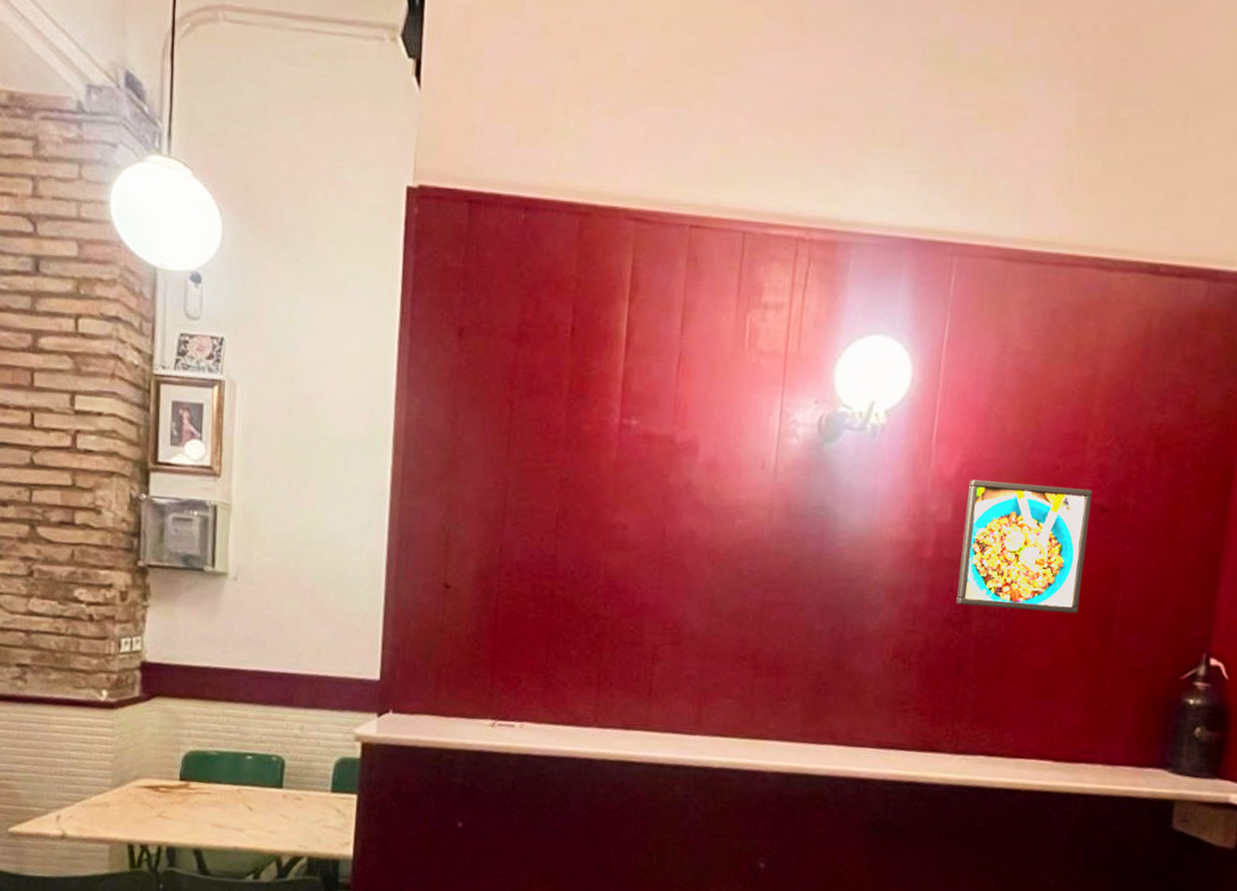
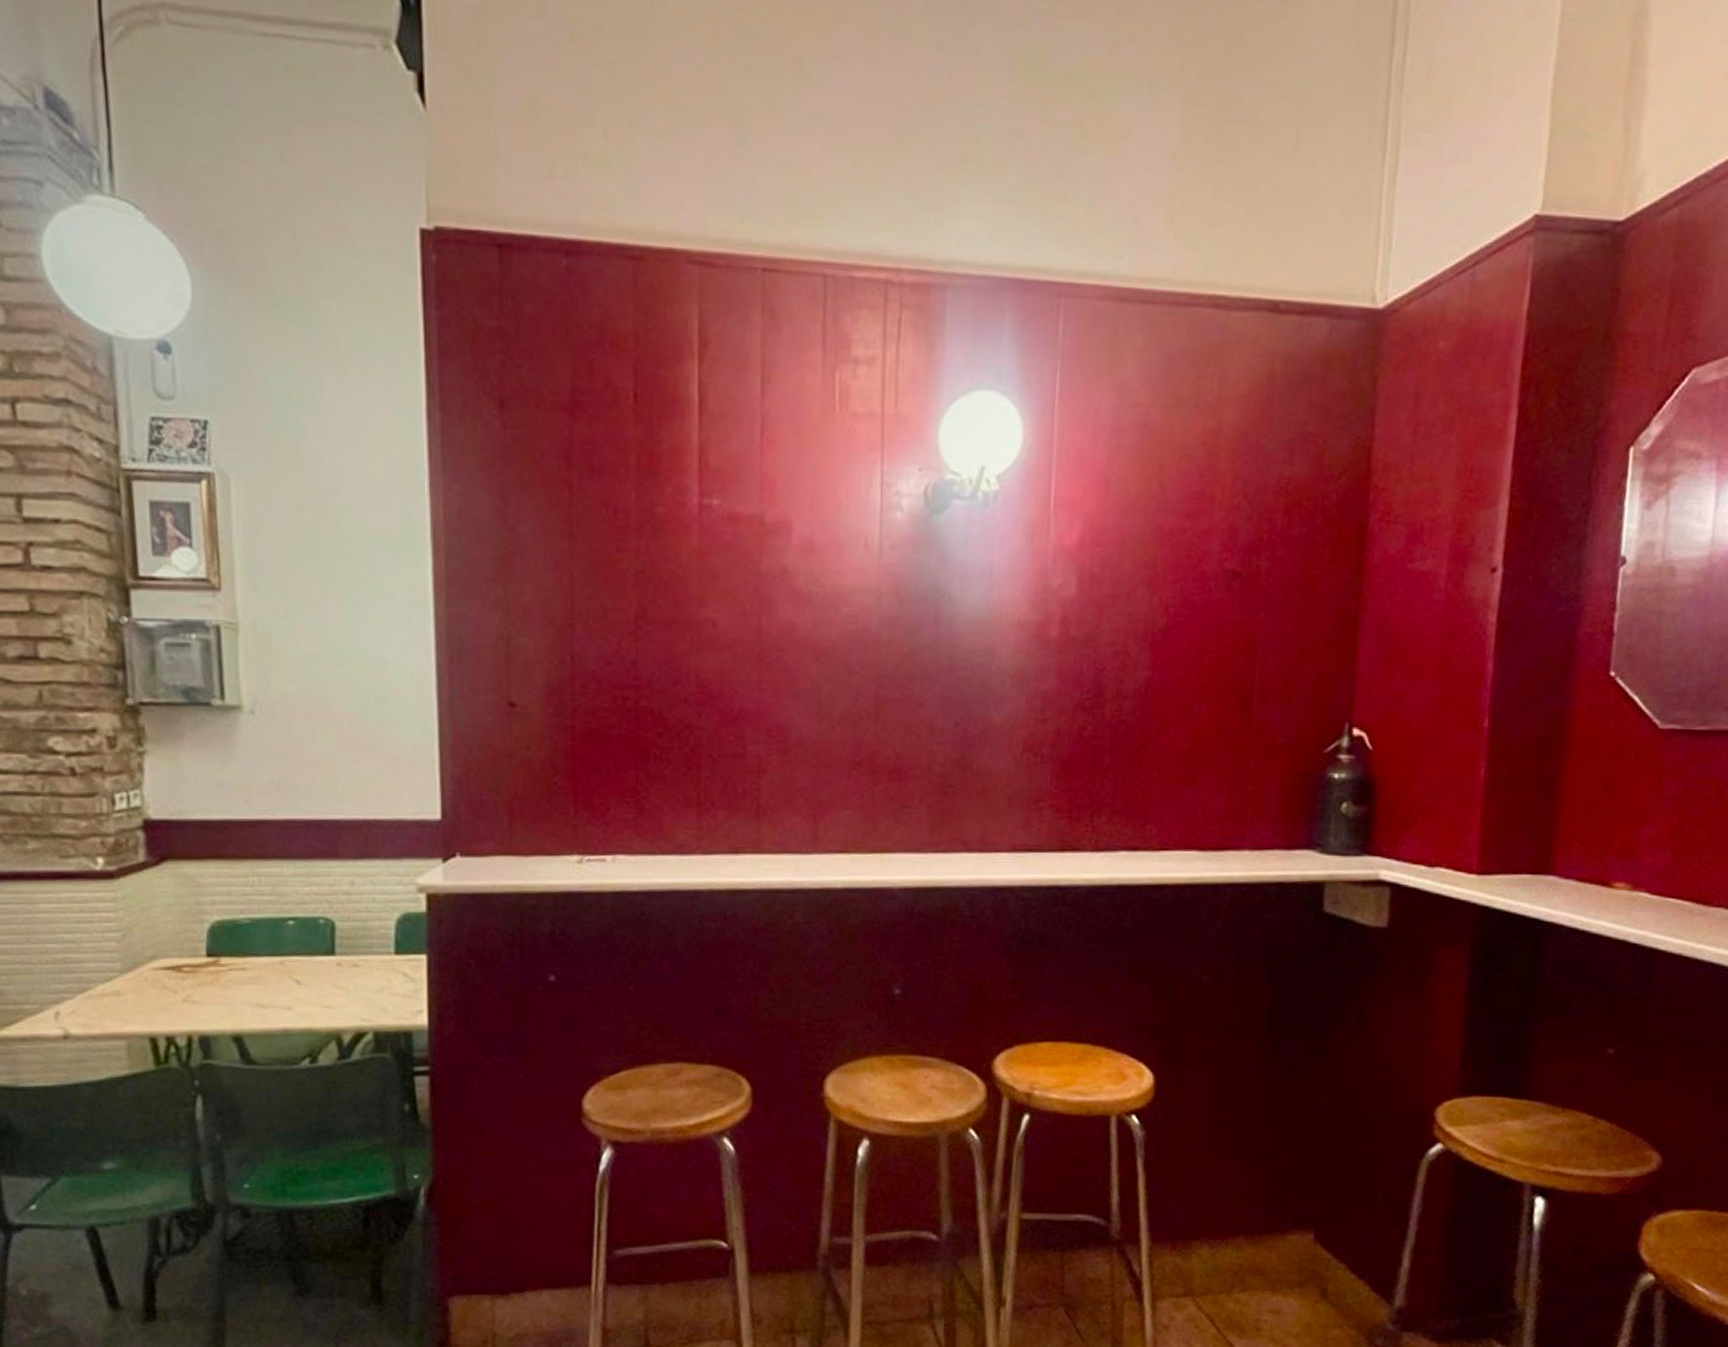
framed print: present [956,480,1092,614] -> none [1087,549,1223,690]

